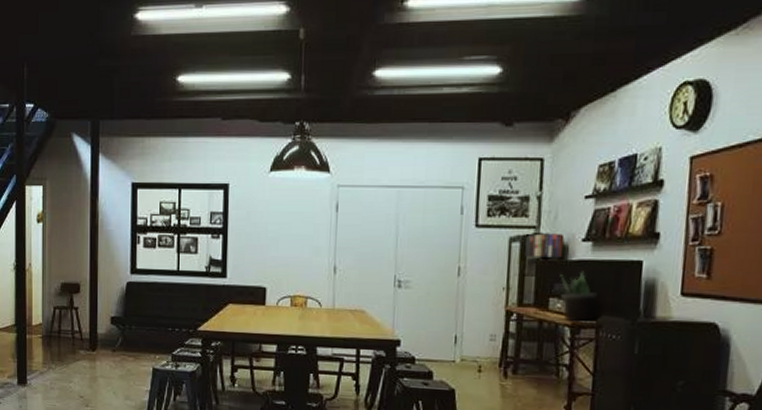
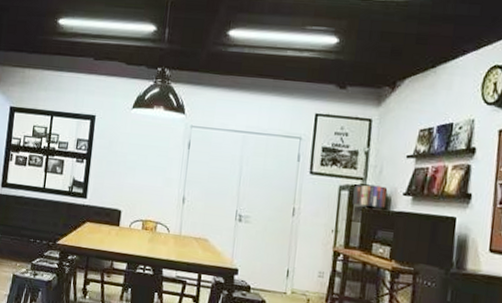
planter: present [559,271,598,322] -> none [382,221,416,269]

